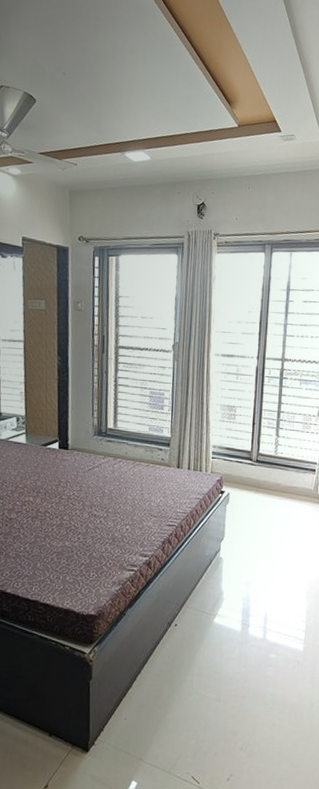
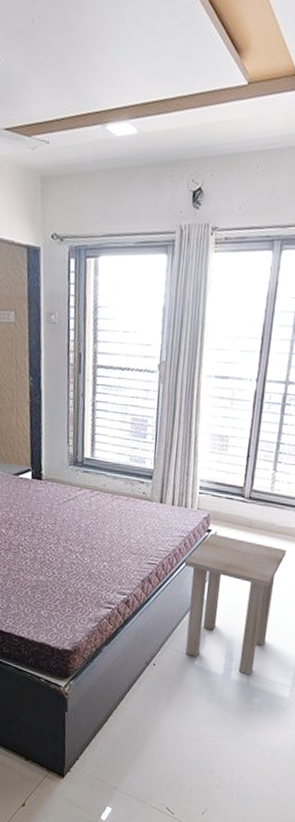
side table: none [201,494,292,630] -> present [184,533,287,675]

